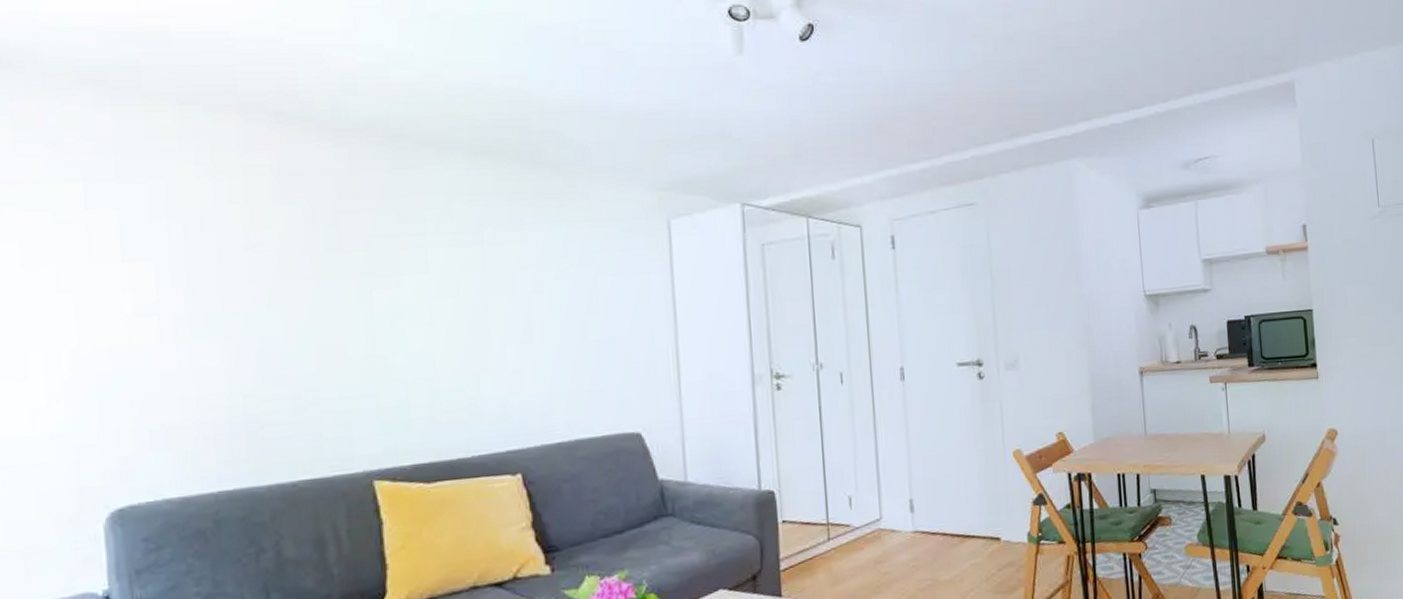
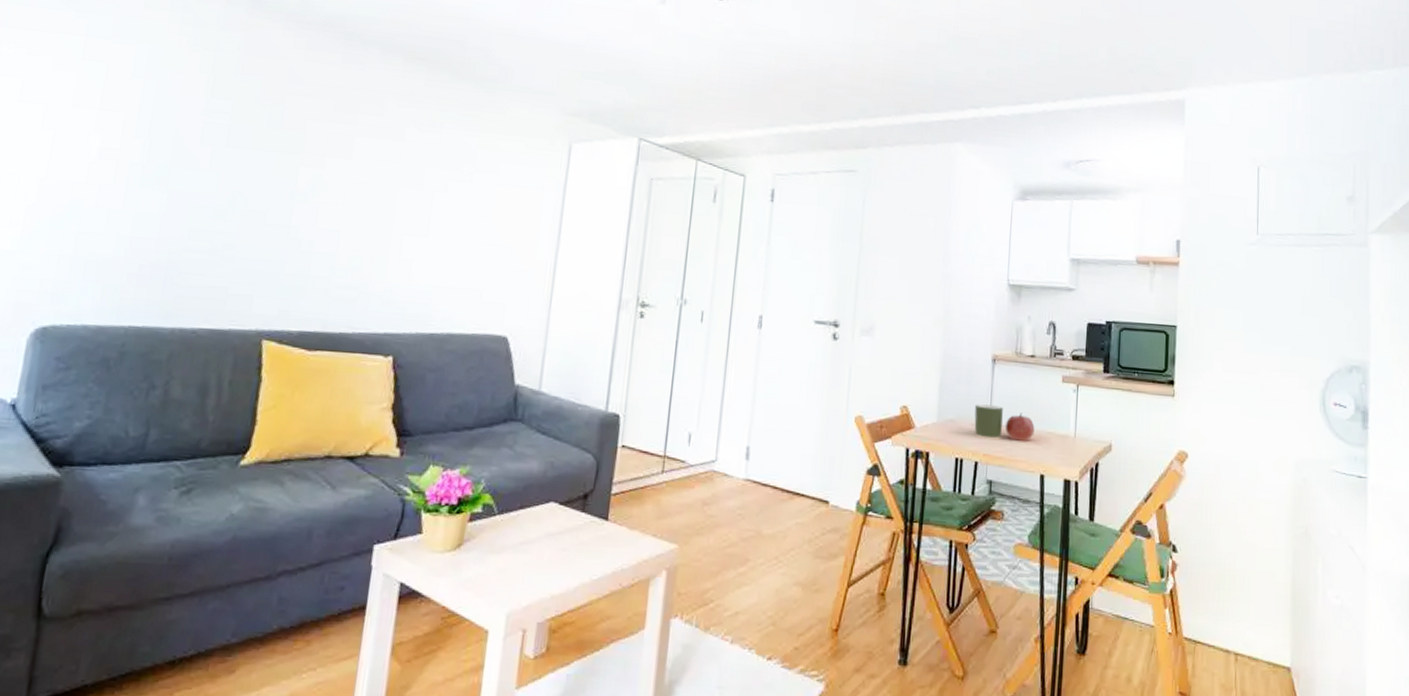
mug: none [1129,416,1159,451] -> present [974,404,1003,439]
fruit: none [1160,419,1190,447] -> present [1005,413,1035,441]

